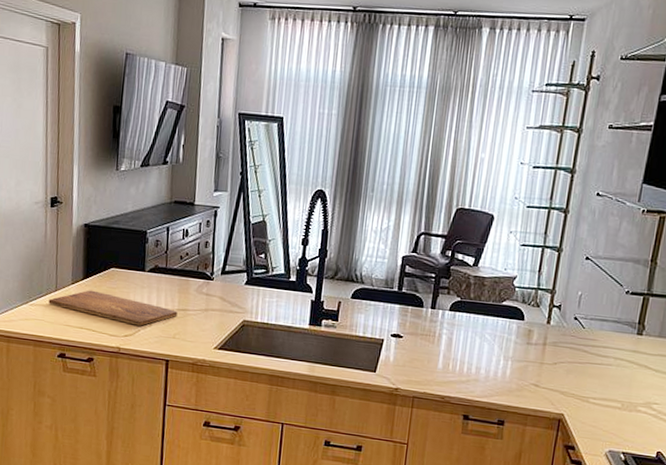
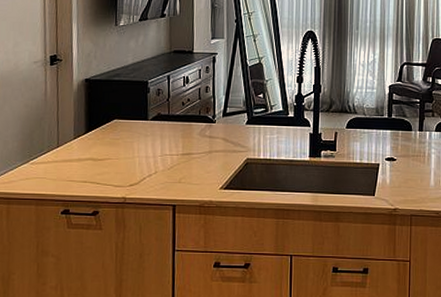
cutting board: present [48,290,178,326] -> none [50,143,182,174]

